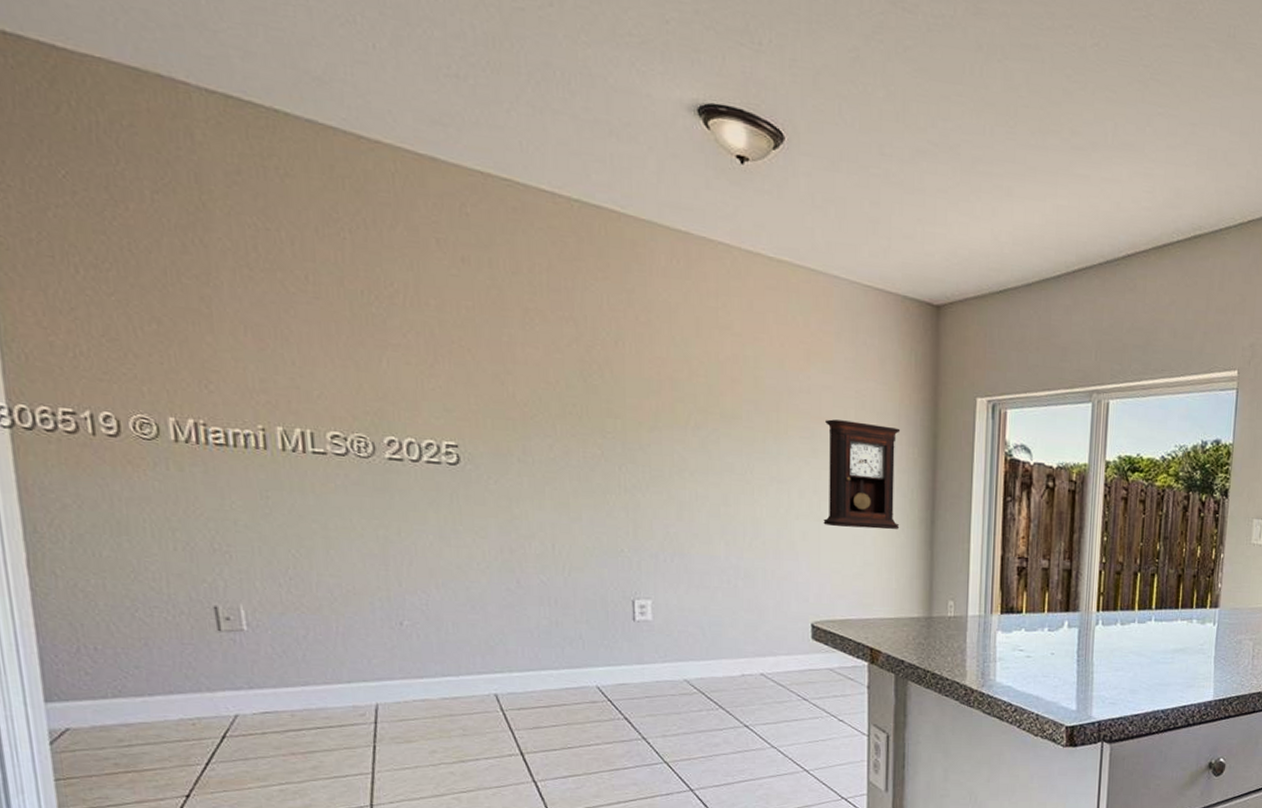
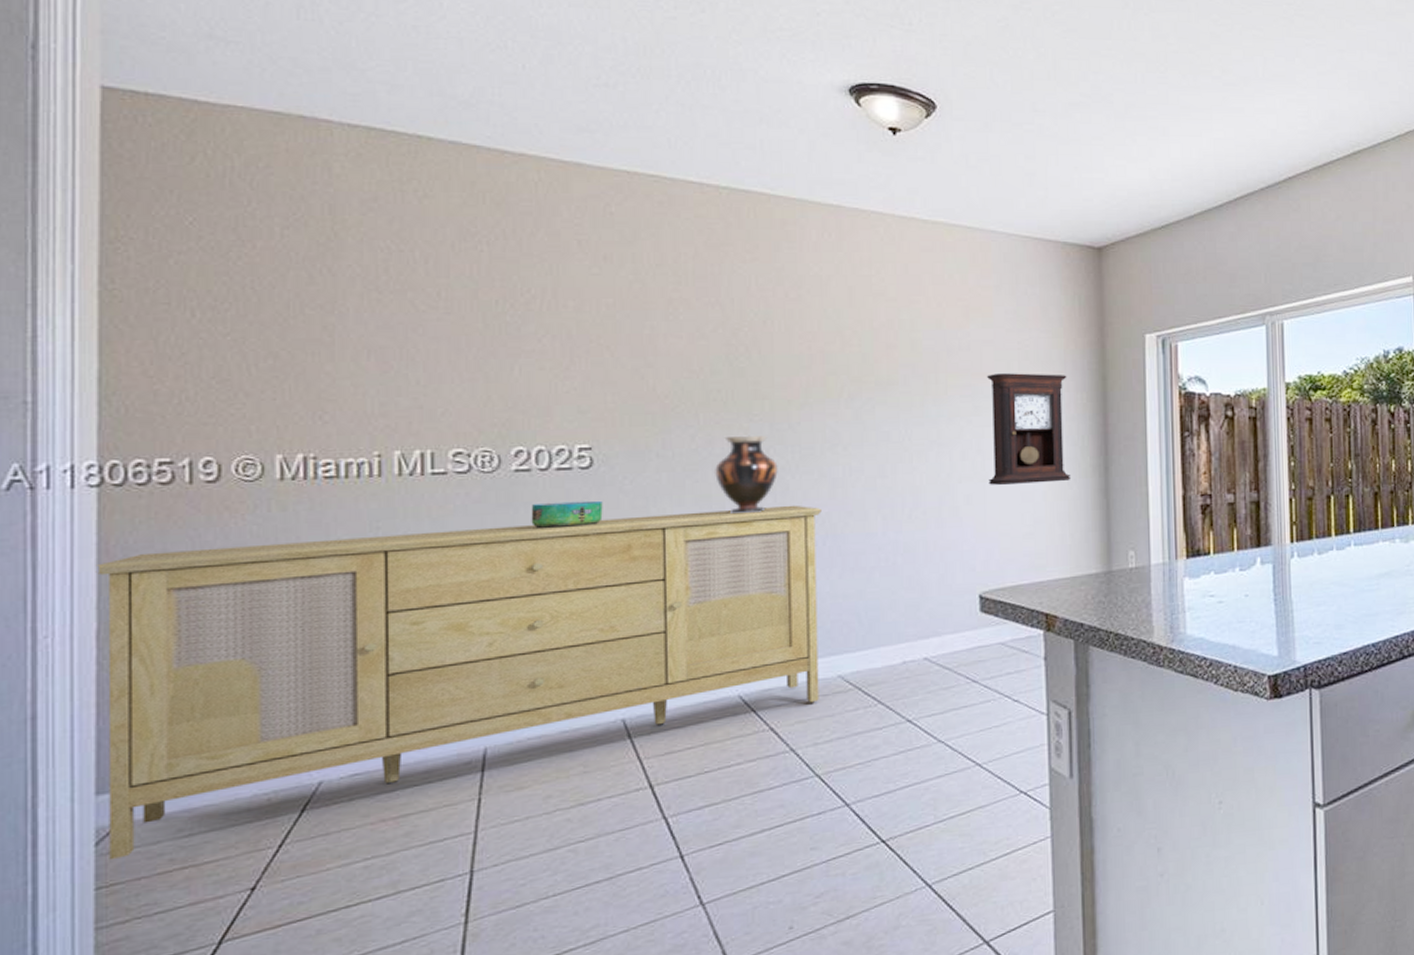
sideboard: none [18,495,670,758] -> present [95,505,822,861]
decorative bowl: none [405,491,471,519] -> present [531,500,603,530]
vase: none [572,450,630,525] -> present [715,436,778,515]

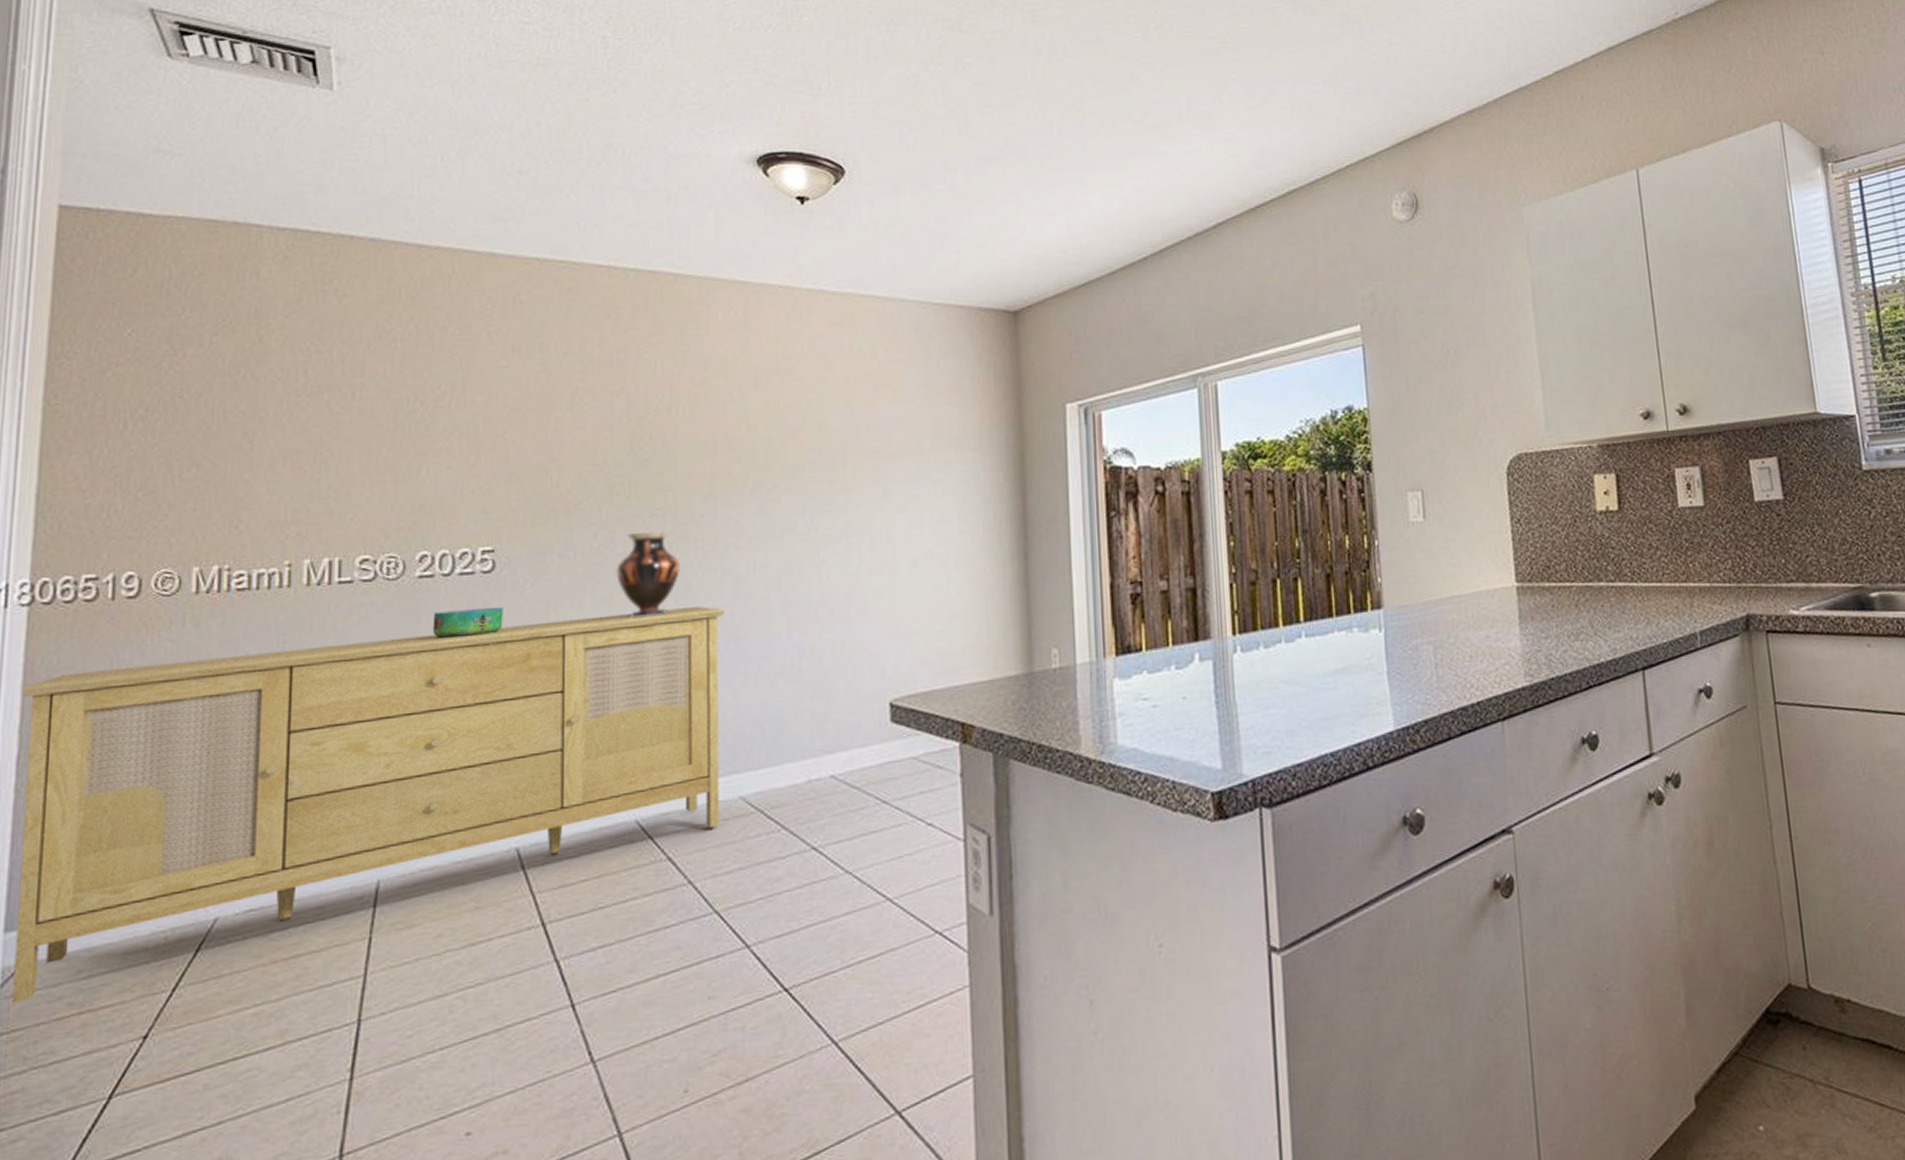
pendulum clock: present [987,373,1071,486] -> none [898,452,988,578]

